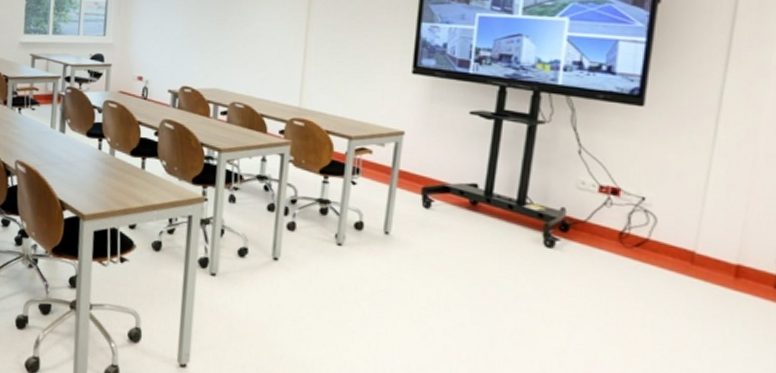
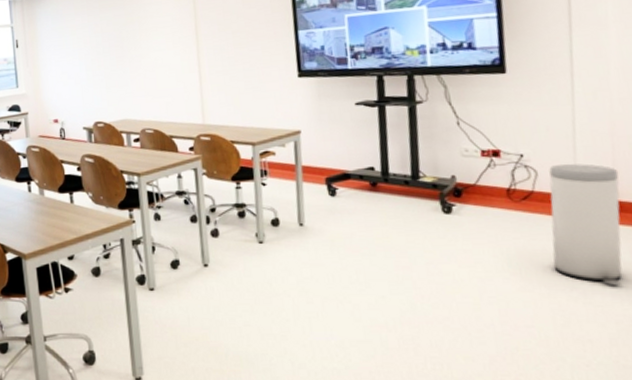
pedal bin: none [654,215,748,355] -> present [549,164,623,285]

